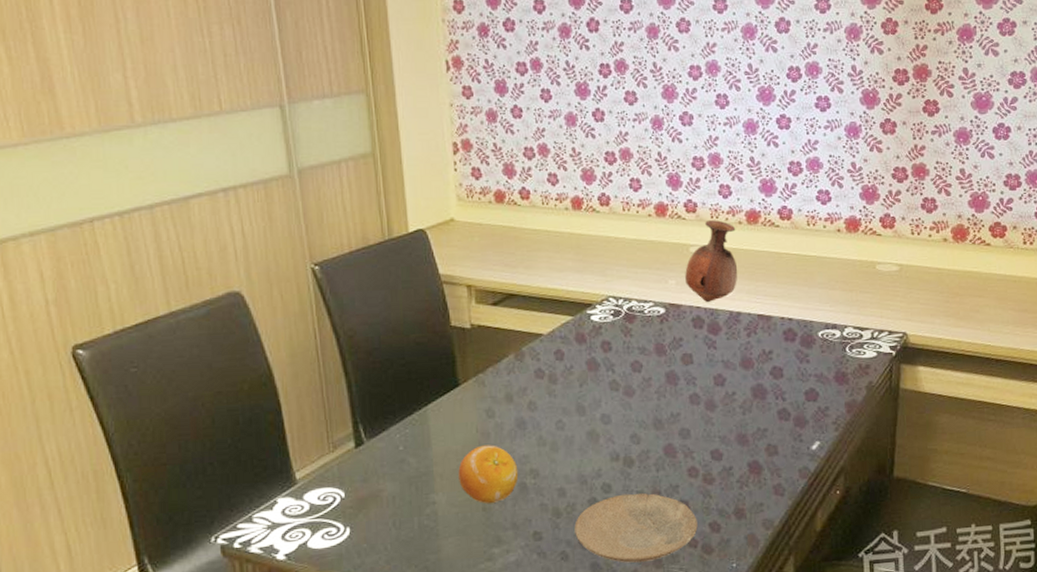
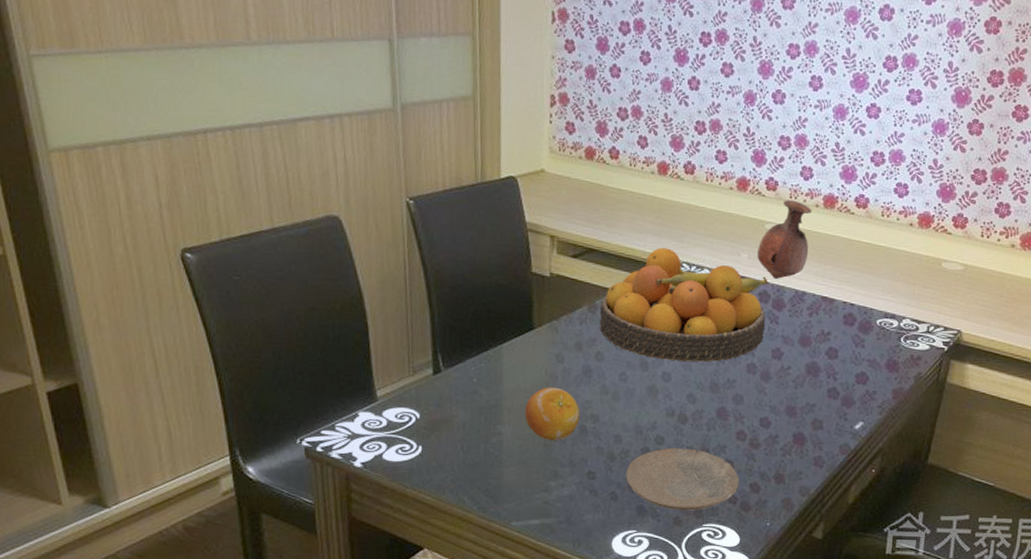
fruit bowl: none [527,284,704,401] -> present [599,247,769,362]

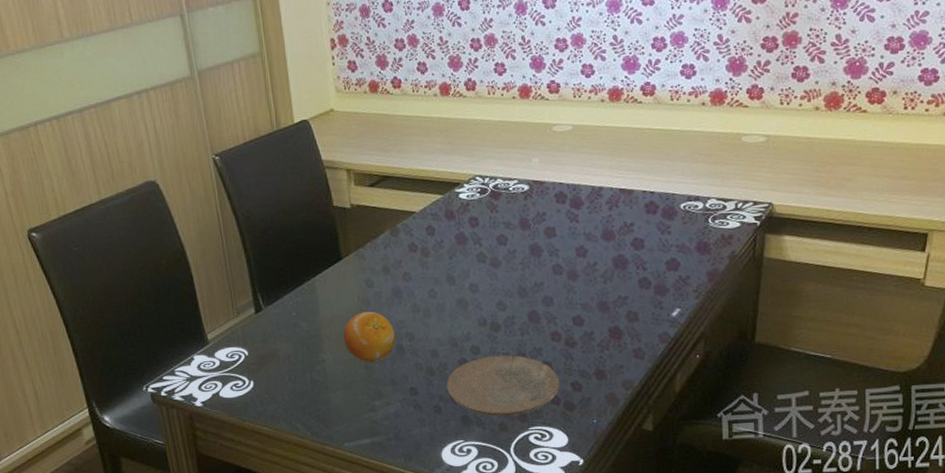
fruit bowl: present [599,247,769,362] -> none [401,164,566,272]
vase: present [757,200,812,279] -> none [548,99,600,178]

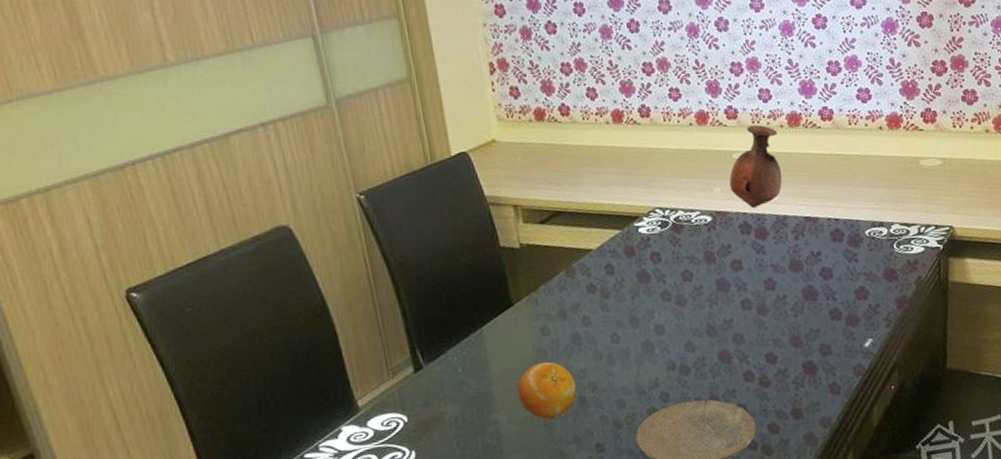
vase: none [548,99,600,178] -> present [729,125,783,208]

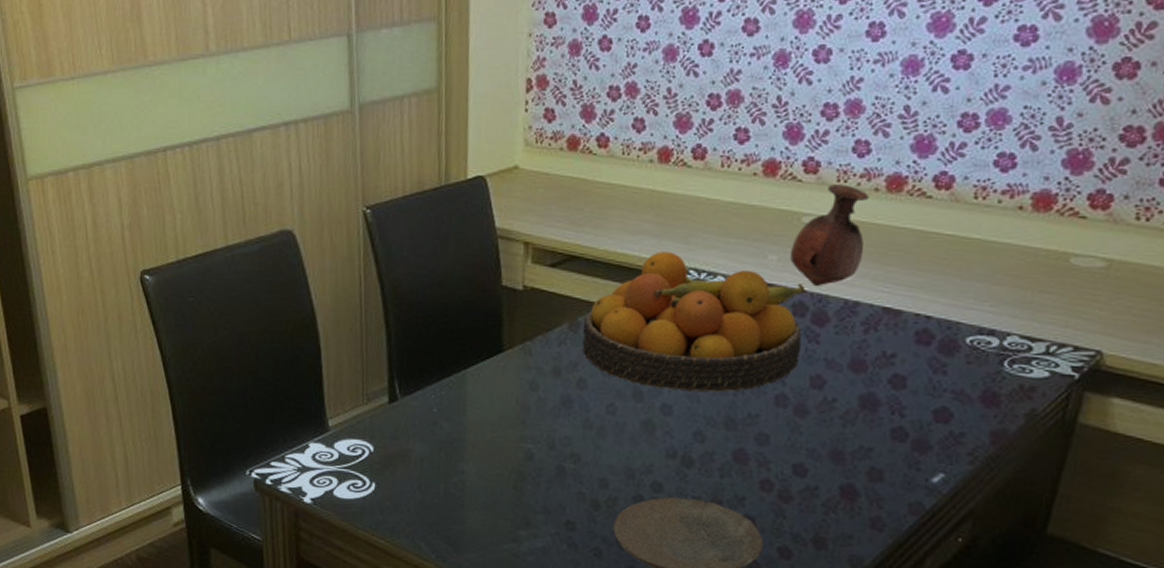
fruit: present [517,361,578,419] -> none [491,419,558,482]
fruit bowl: none [577,196,753,313] -> present [582,251,807,392]

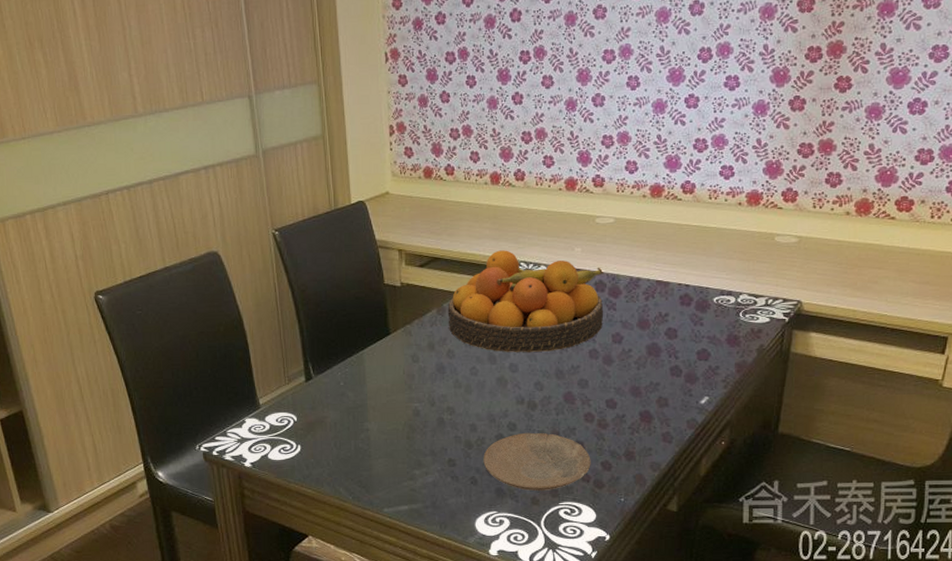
vase: present [790,184,870,286] -> none [590,194,640,268]

